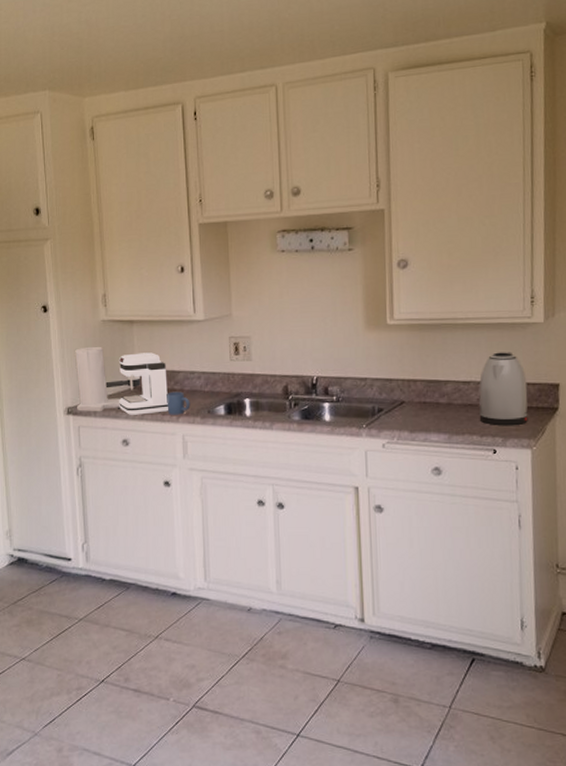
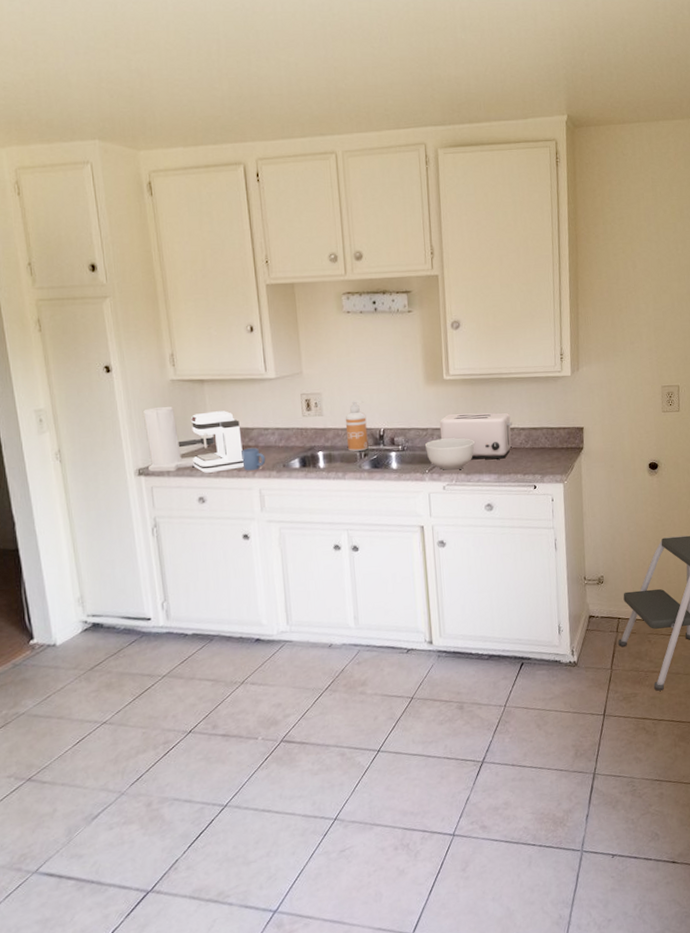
soap dispenser: none [275,344,299,400] -> present [345,400,369,451]
bowl: none [362,390,421,427] -> present [424,437,475,471]
toaster: none [380,362,469,417] -> present [439,412,513,460]
kettle: present [478,352,528,425] -> none [521,401,561,465]

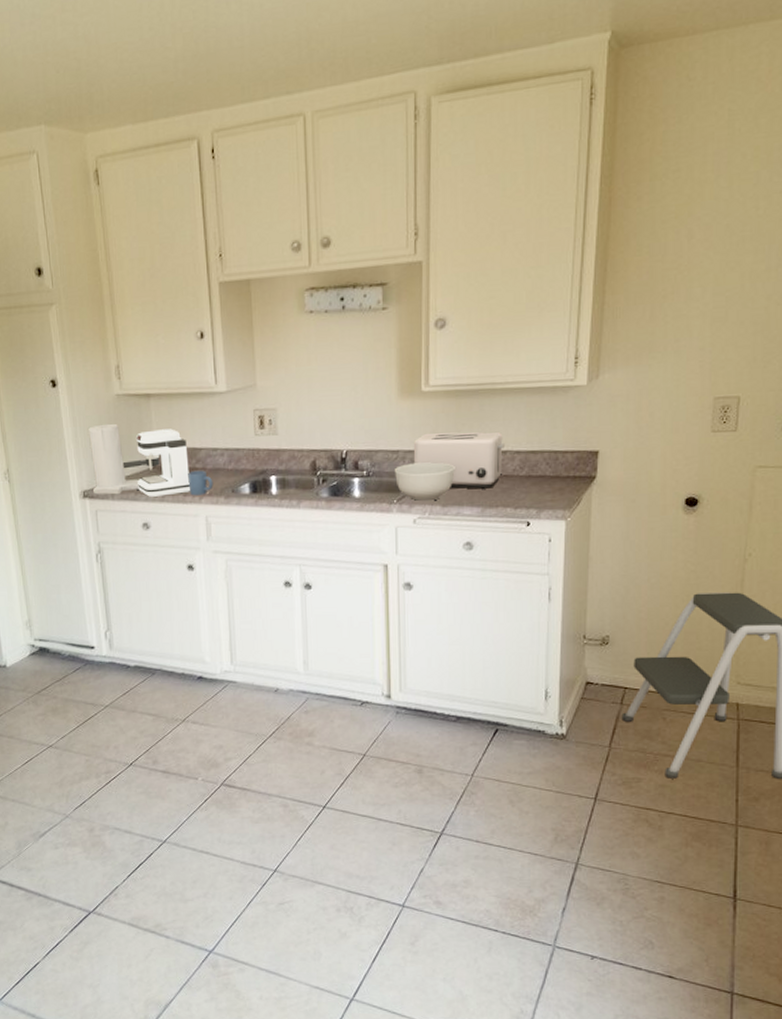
soap dispenser: present [345,400,369,451] -> none [302,416,328,476]

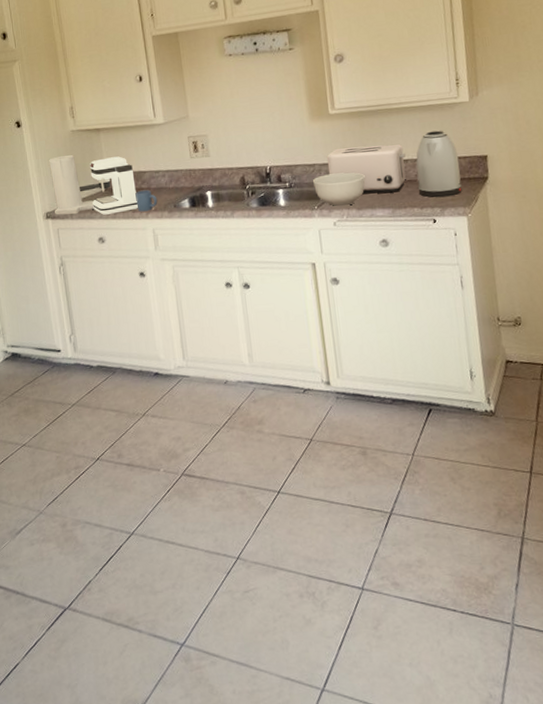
kettle: none [514,418,566,497] -> present [416,130,462,198]

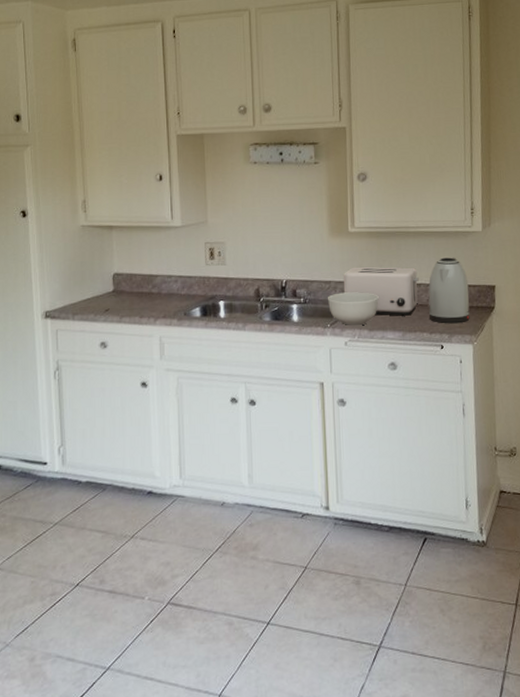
paper towel: present [49,154,94,215] -> none [54,251,99,316]
coffee maker: present [79,156,138,216] -> none [84,257,146,319]
mug: present [134,189,158,213] -> none [143,294,168,319]

